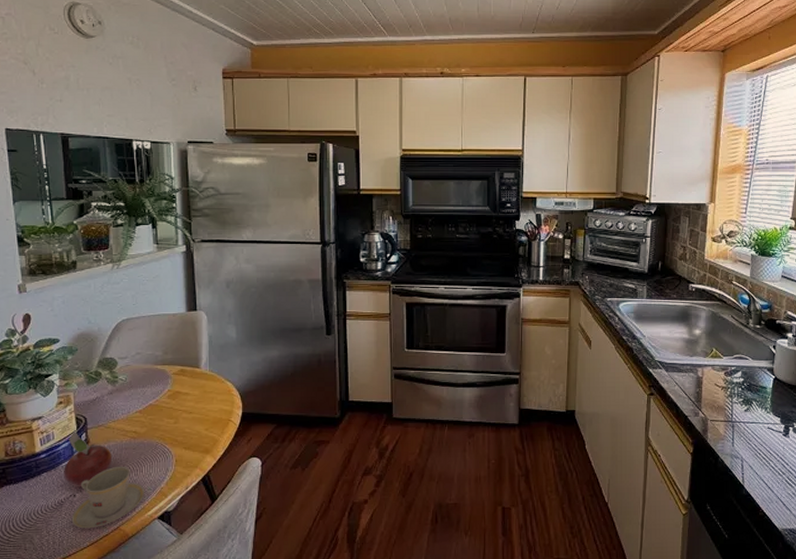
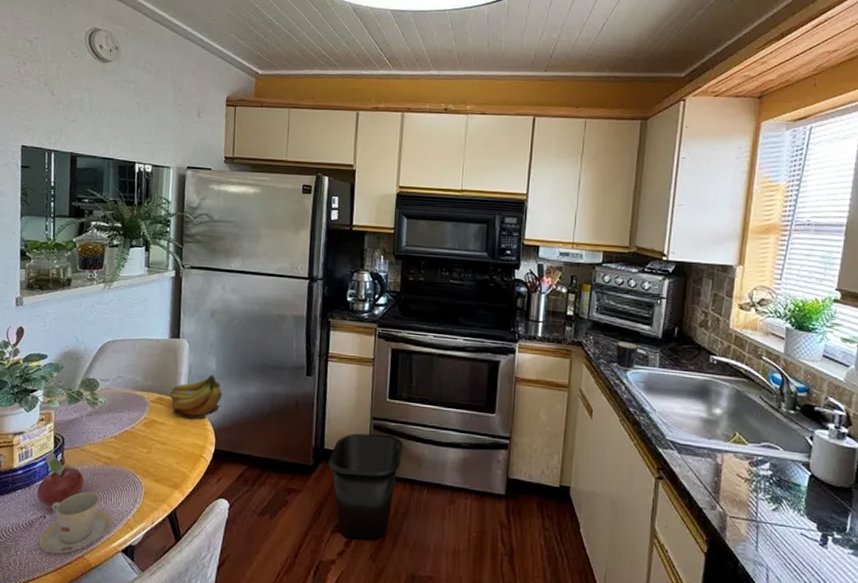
fruit: none [193,343,246,387] -> present [170,374,223,420]
waste bin: none [354,382,424,479] -> present [328,433,404,541]
mug: none [608,278,628,304] -> present [615,341,638,371]

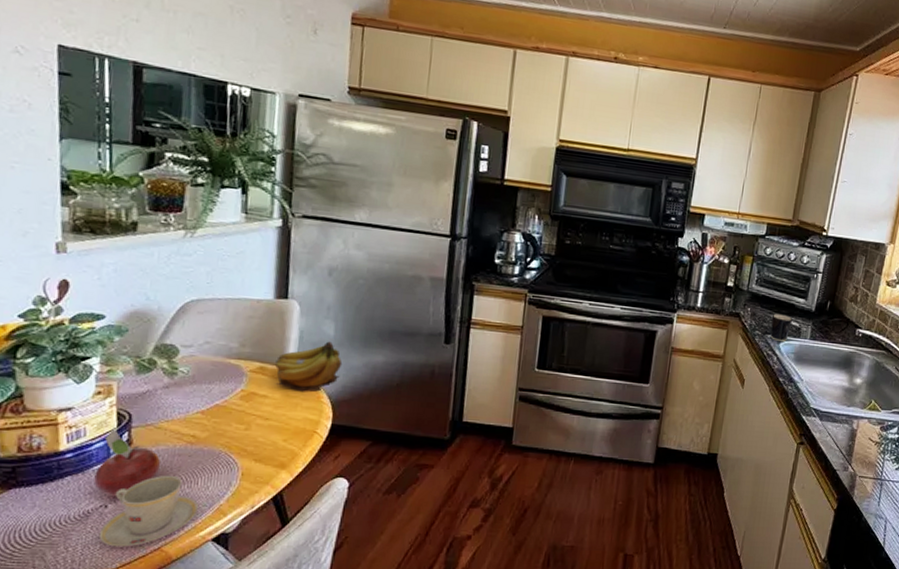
waste bin: present [328,433,404,541] -> none [466,404,552,515]

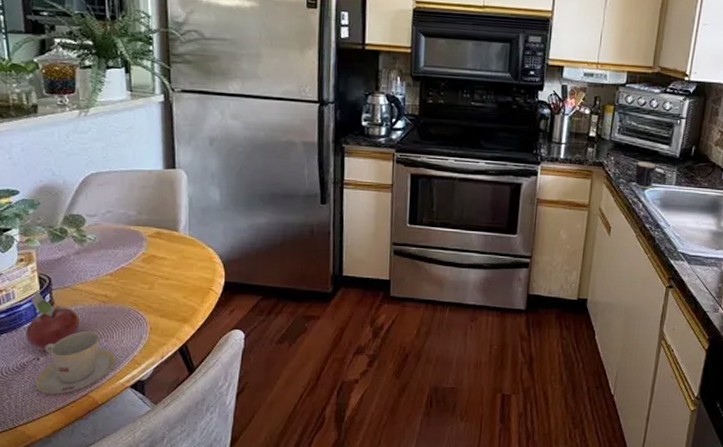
fruit: present [275,341,343,392] -> none [170,206,230,253]

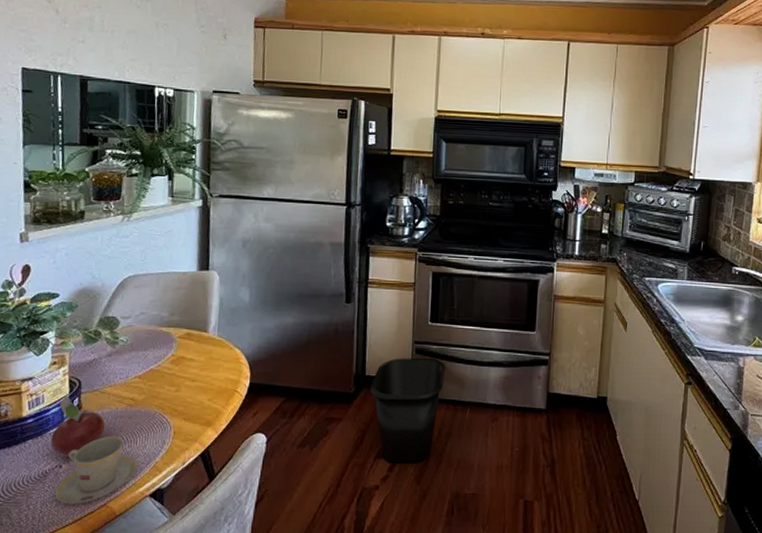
waste bin: none [347,259,425,360] -> present [369,357,446,464]
mug: present [635,161,657,189] -> none [647,257,668,284]

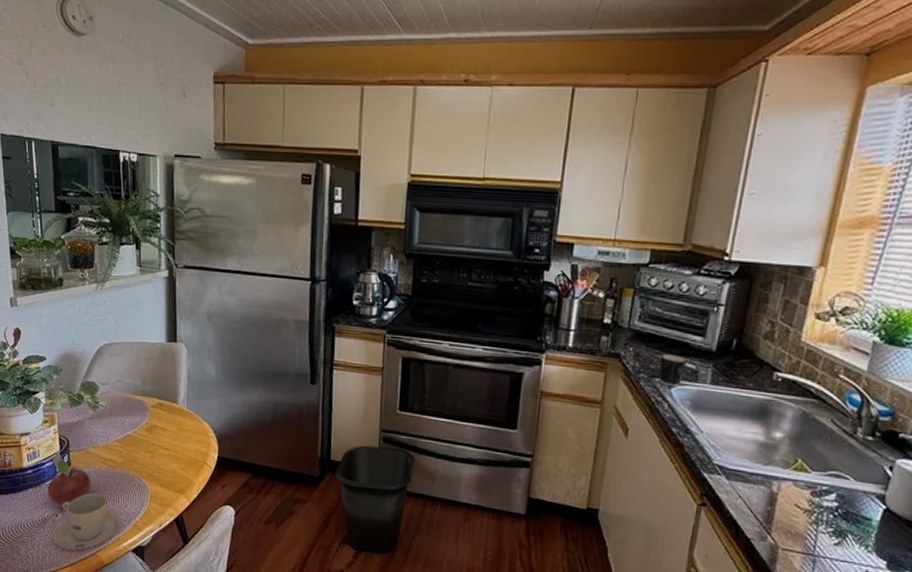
mug: none [647,257,668,284] -> present [659,354,687,387]

